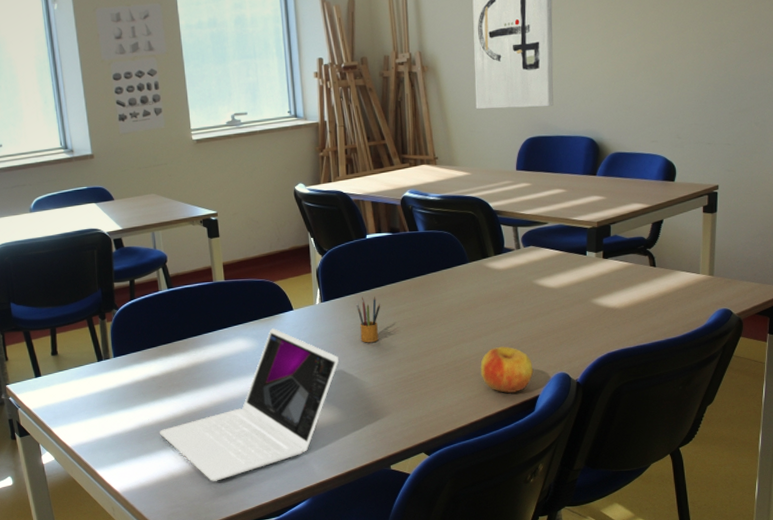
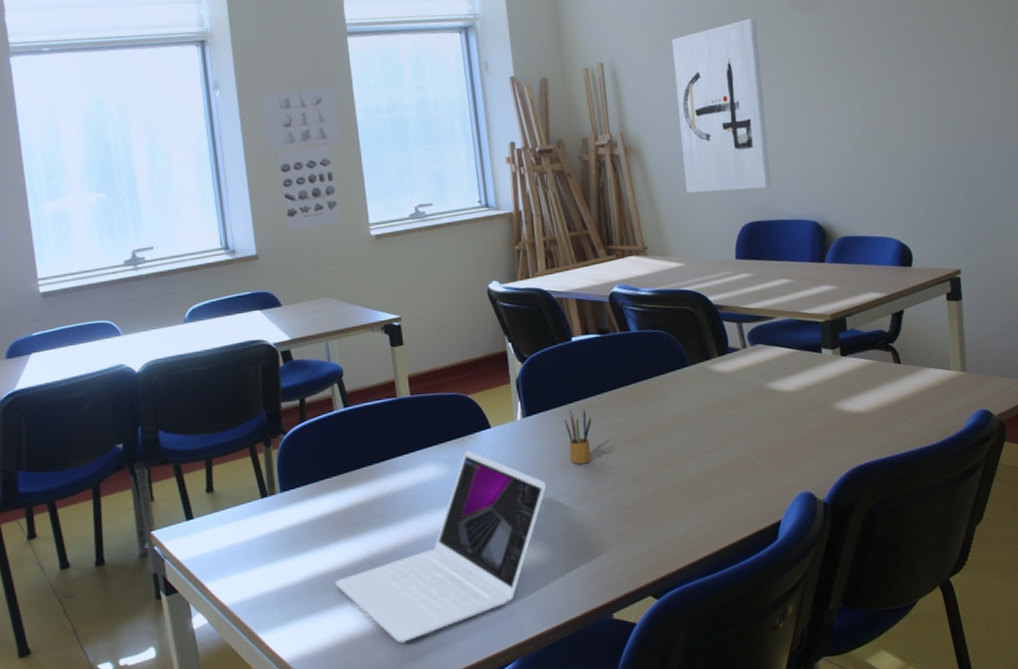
apple: present [480,346,534,393] -> none [711,462,773,519]

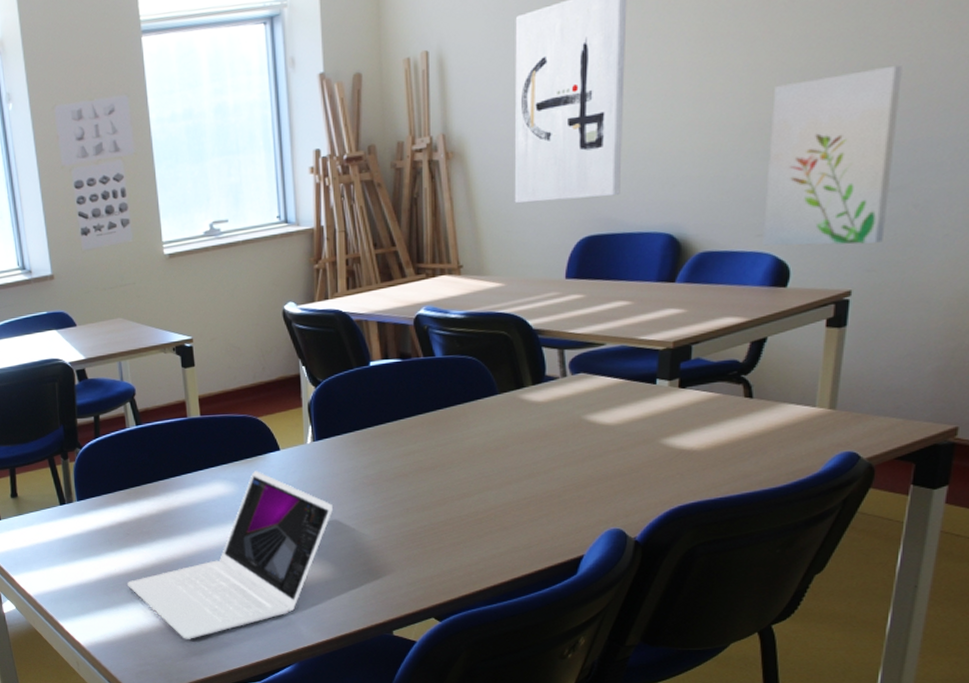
pencil box: present [563,409,592,465] -> none [355,435,386,489]
wall art: none [877,91,976,232] -> present [763,64,902,246]

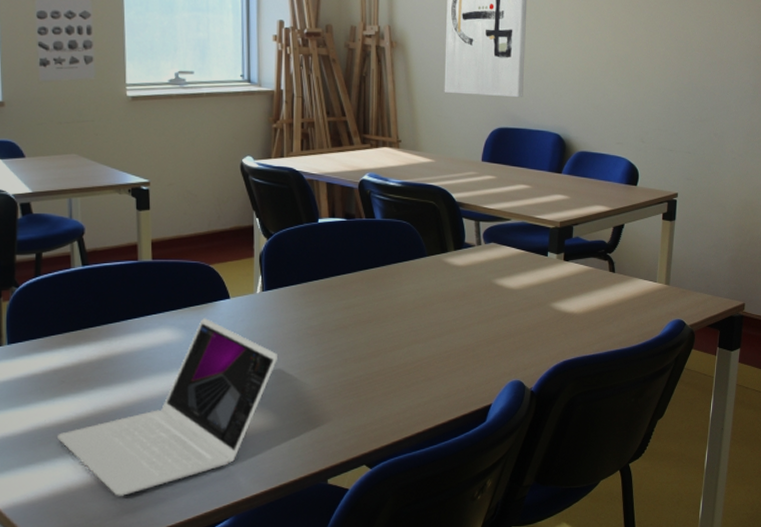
wall art: present [763,64,902,246] -> none [621,30,705,159]

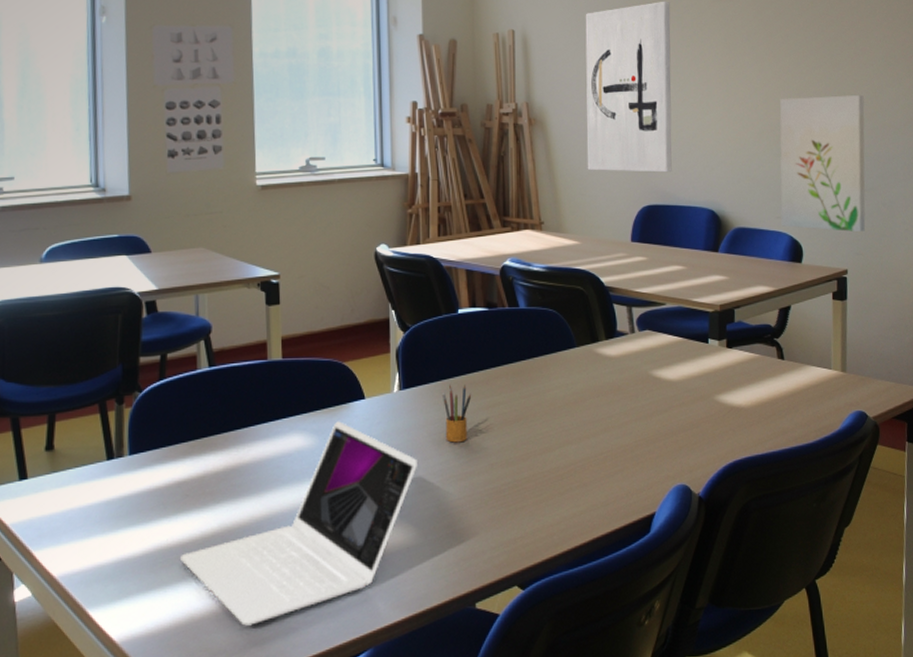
pencil box: none [301,288,329,340] -> present [441,385,472,443]
wall art: none [621,30,705,159] -> present [779,94,866,231]

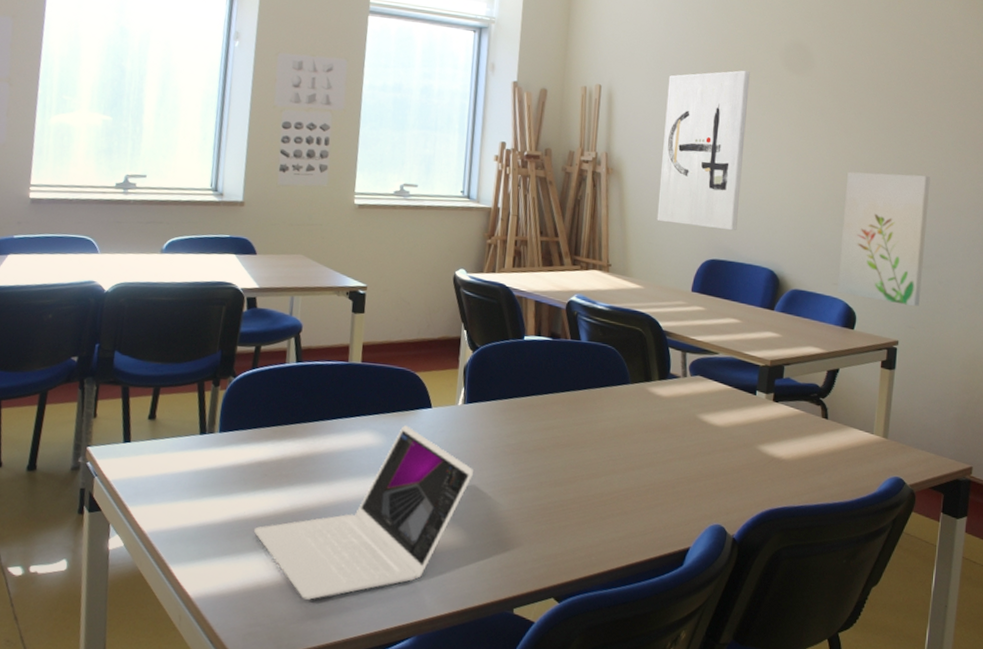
pencil box: present [441,385,472,443] -> none [501,405,529,459]

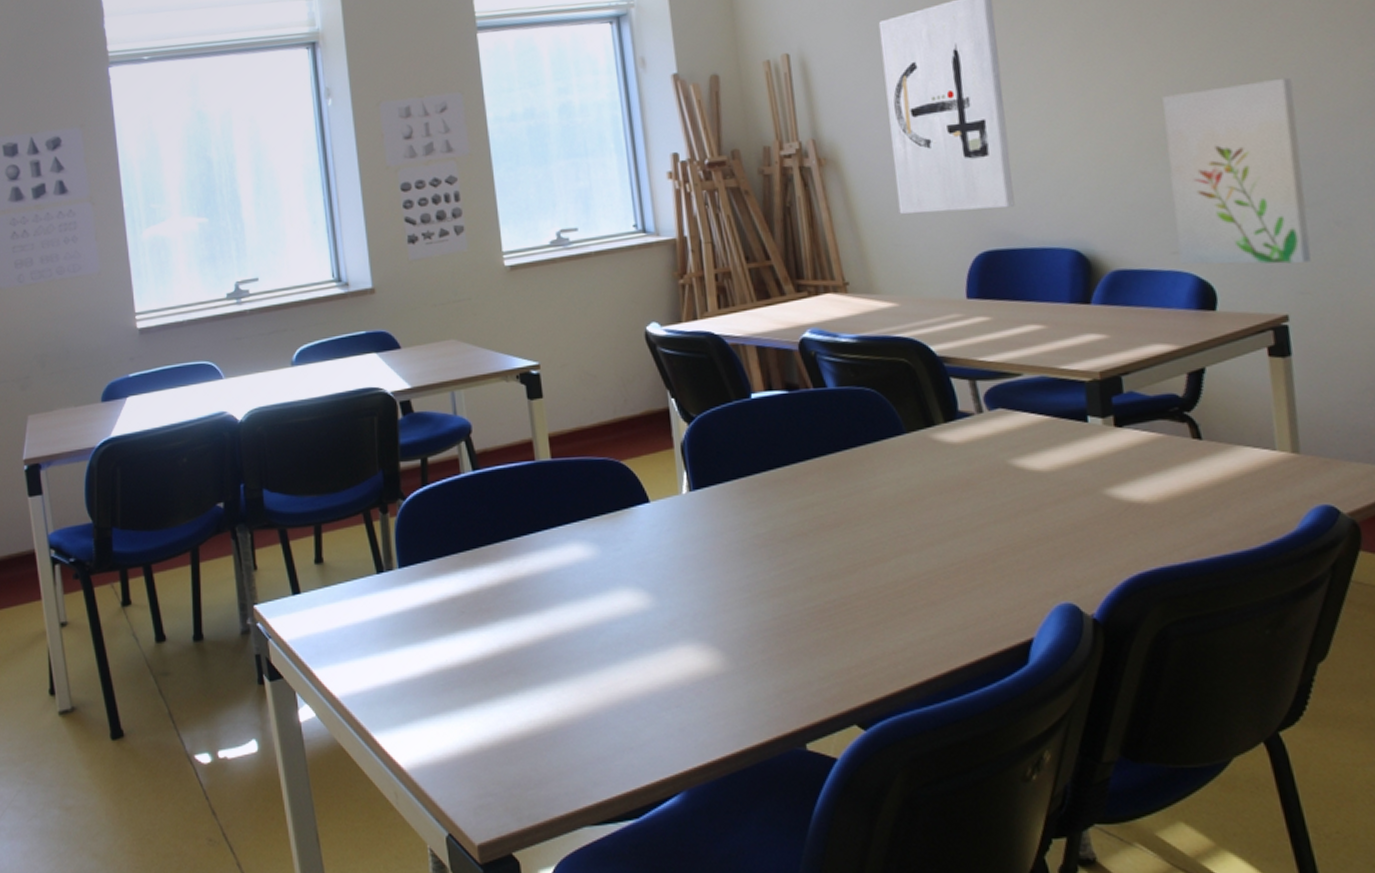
laptop: present [253,425,473,600] -> none [461,528,719,758]

